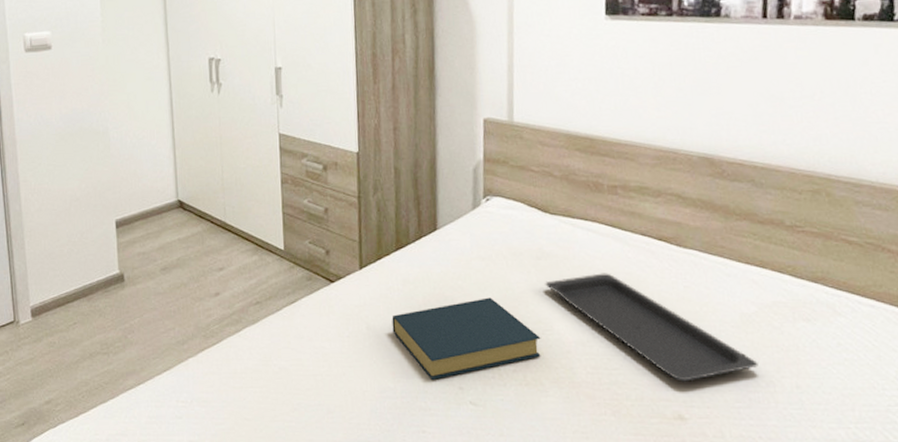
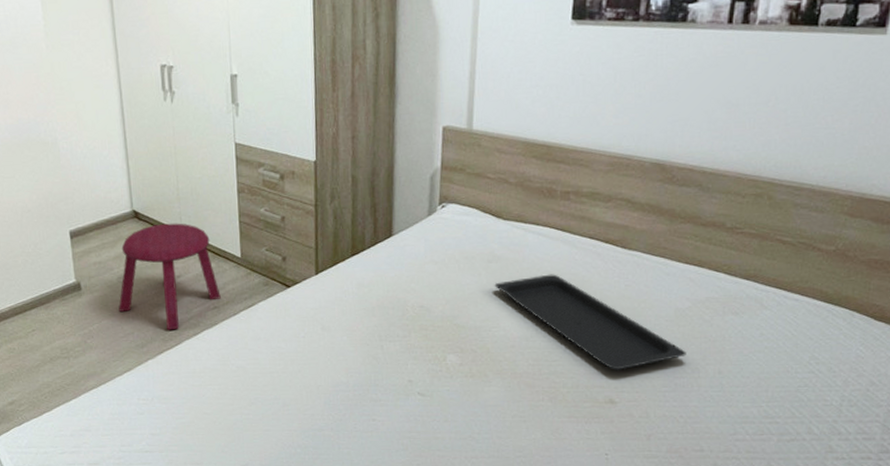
stool: none [160,213,264,326] -> present [118,223,221,330]
hardback book: present [392,297,541,380] -> none [346,298,488,374]

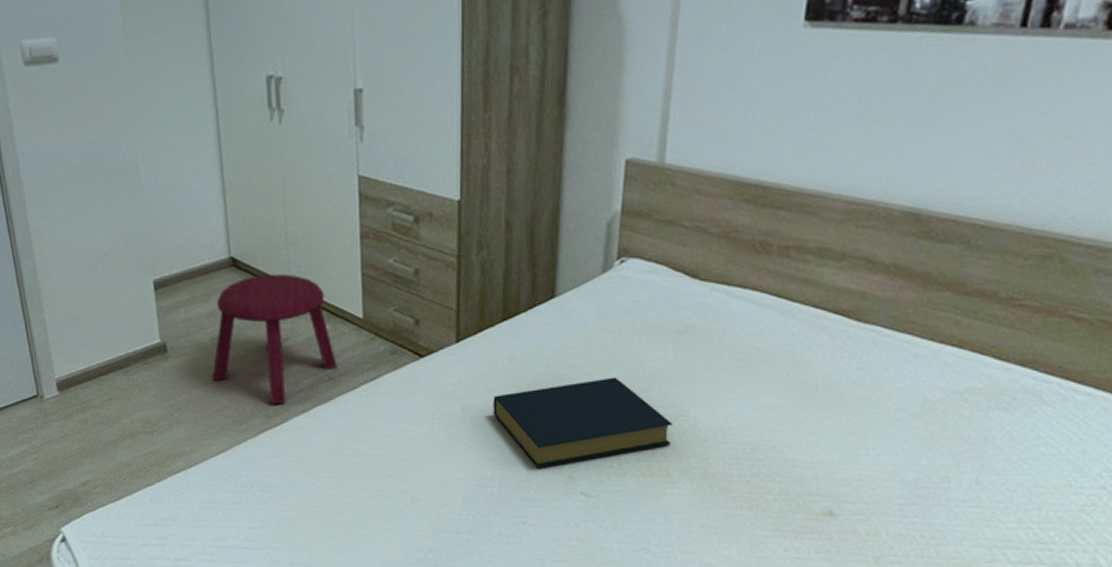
hardback book: none [346,298,488,374] -> present [493,377,673,468]
serving tray: present [494,274,686,370] -> none [684,351,934,475]

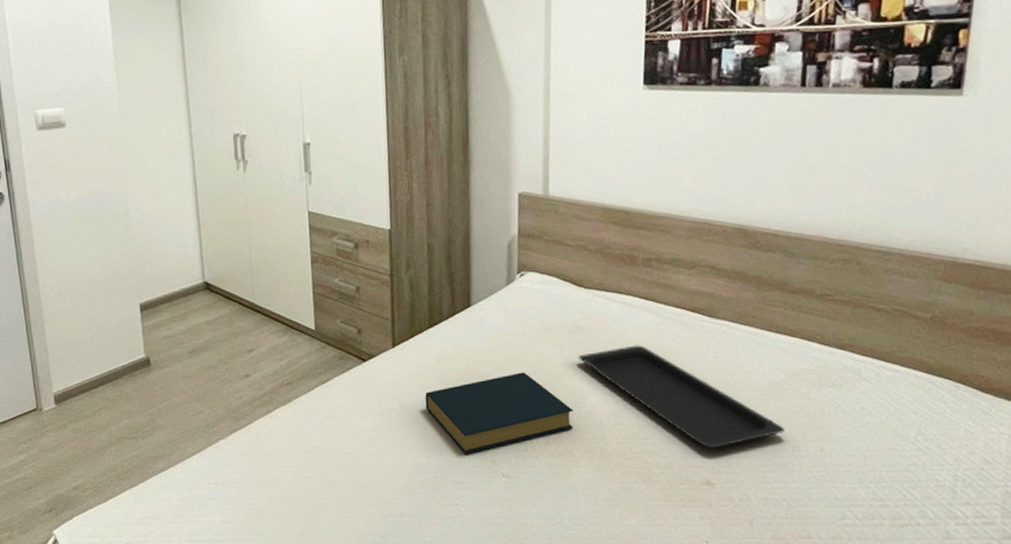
stool: present [212,274,337,405] -> none [189,294,295,408]
serving tray: none [684,351,934,475] -> present [578,345,785,449]

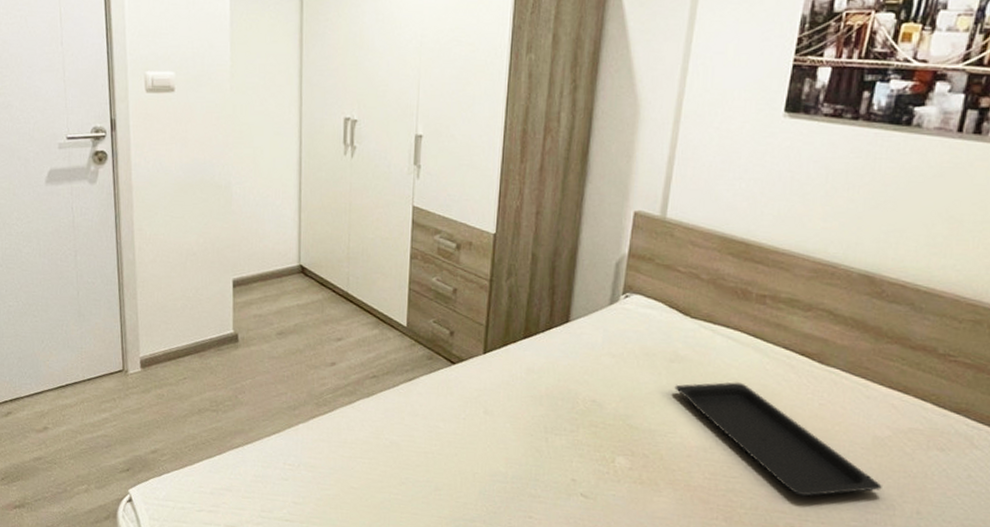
hardback book: present [425,372,574,454] -> none [510,394,663,469]

